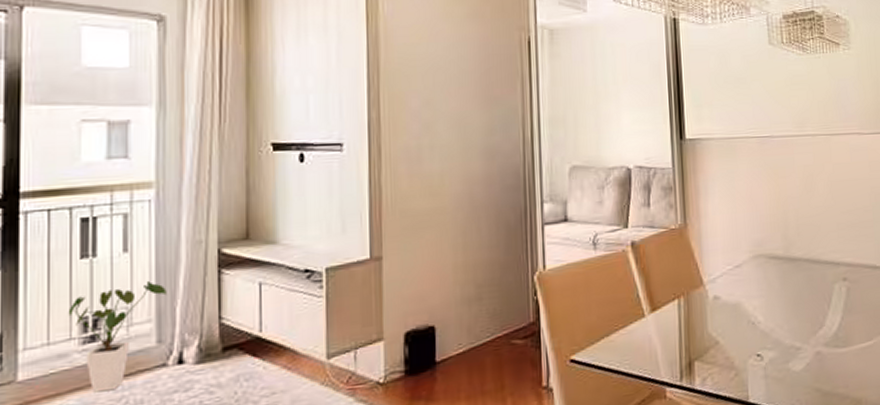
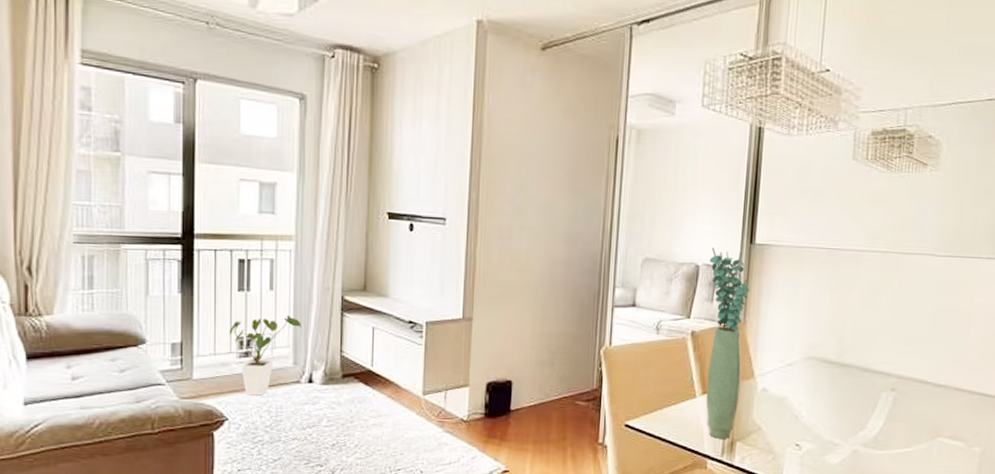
vase: none [640,148,691,361] -> present [706,248,750,439]

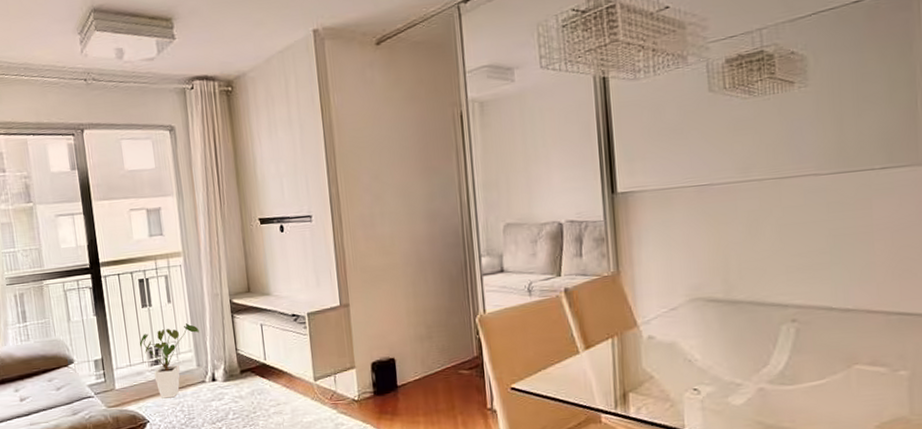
vase: present [706,248,750,439] -> none [571,203,625,392]

